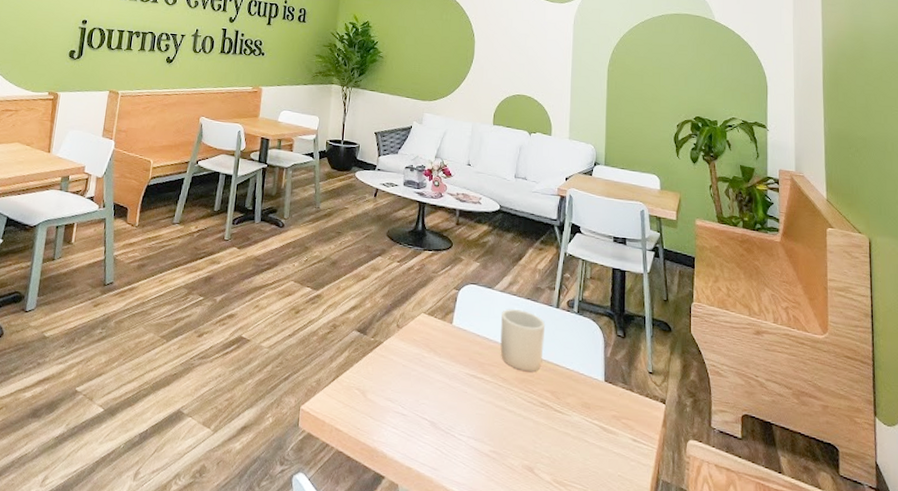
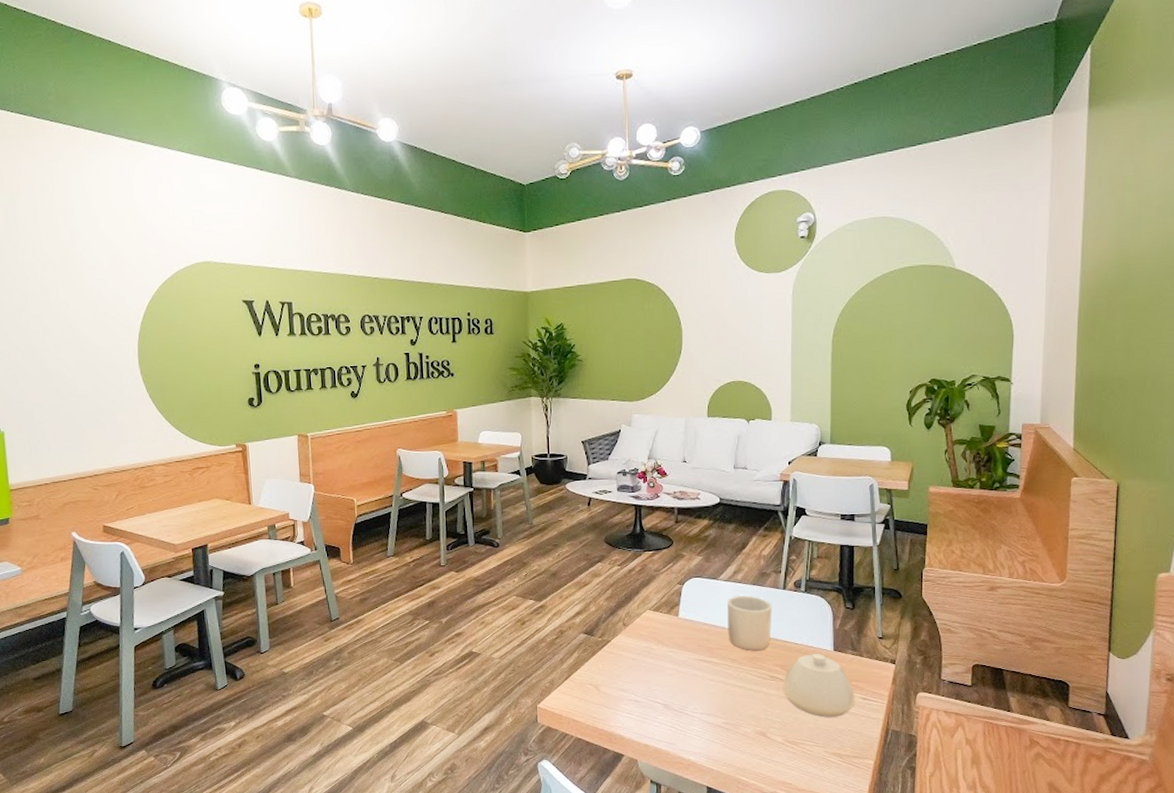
sugar bowl: none [552,381,626,458] -> present [782,653,856,717]

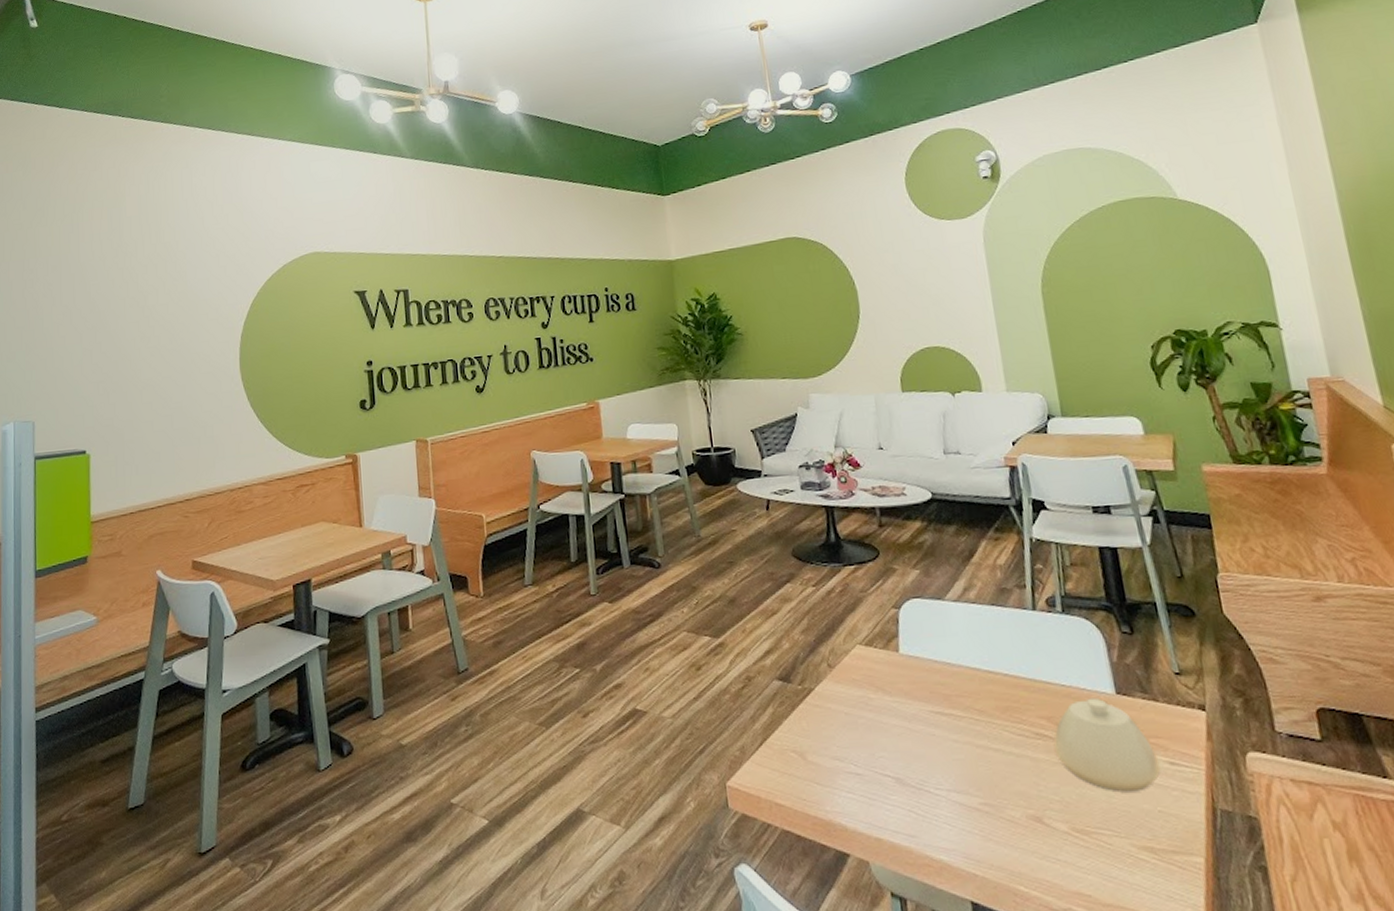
mug: present [727,595,773,650] -> none [961,620,1027,697]

